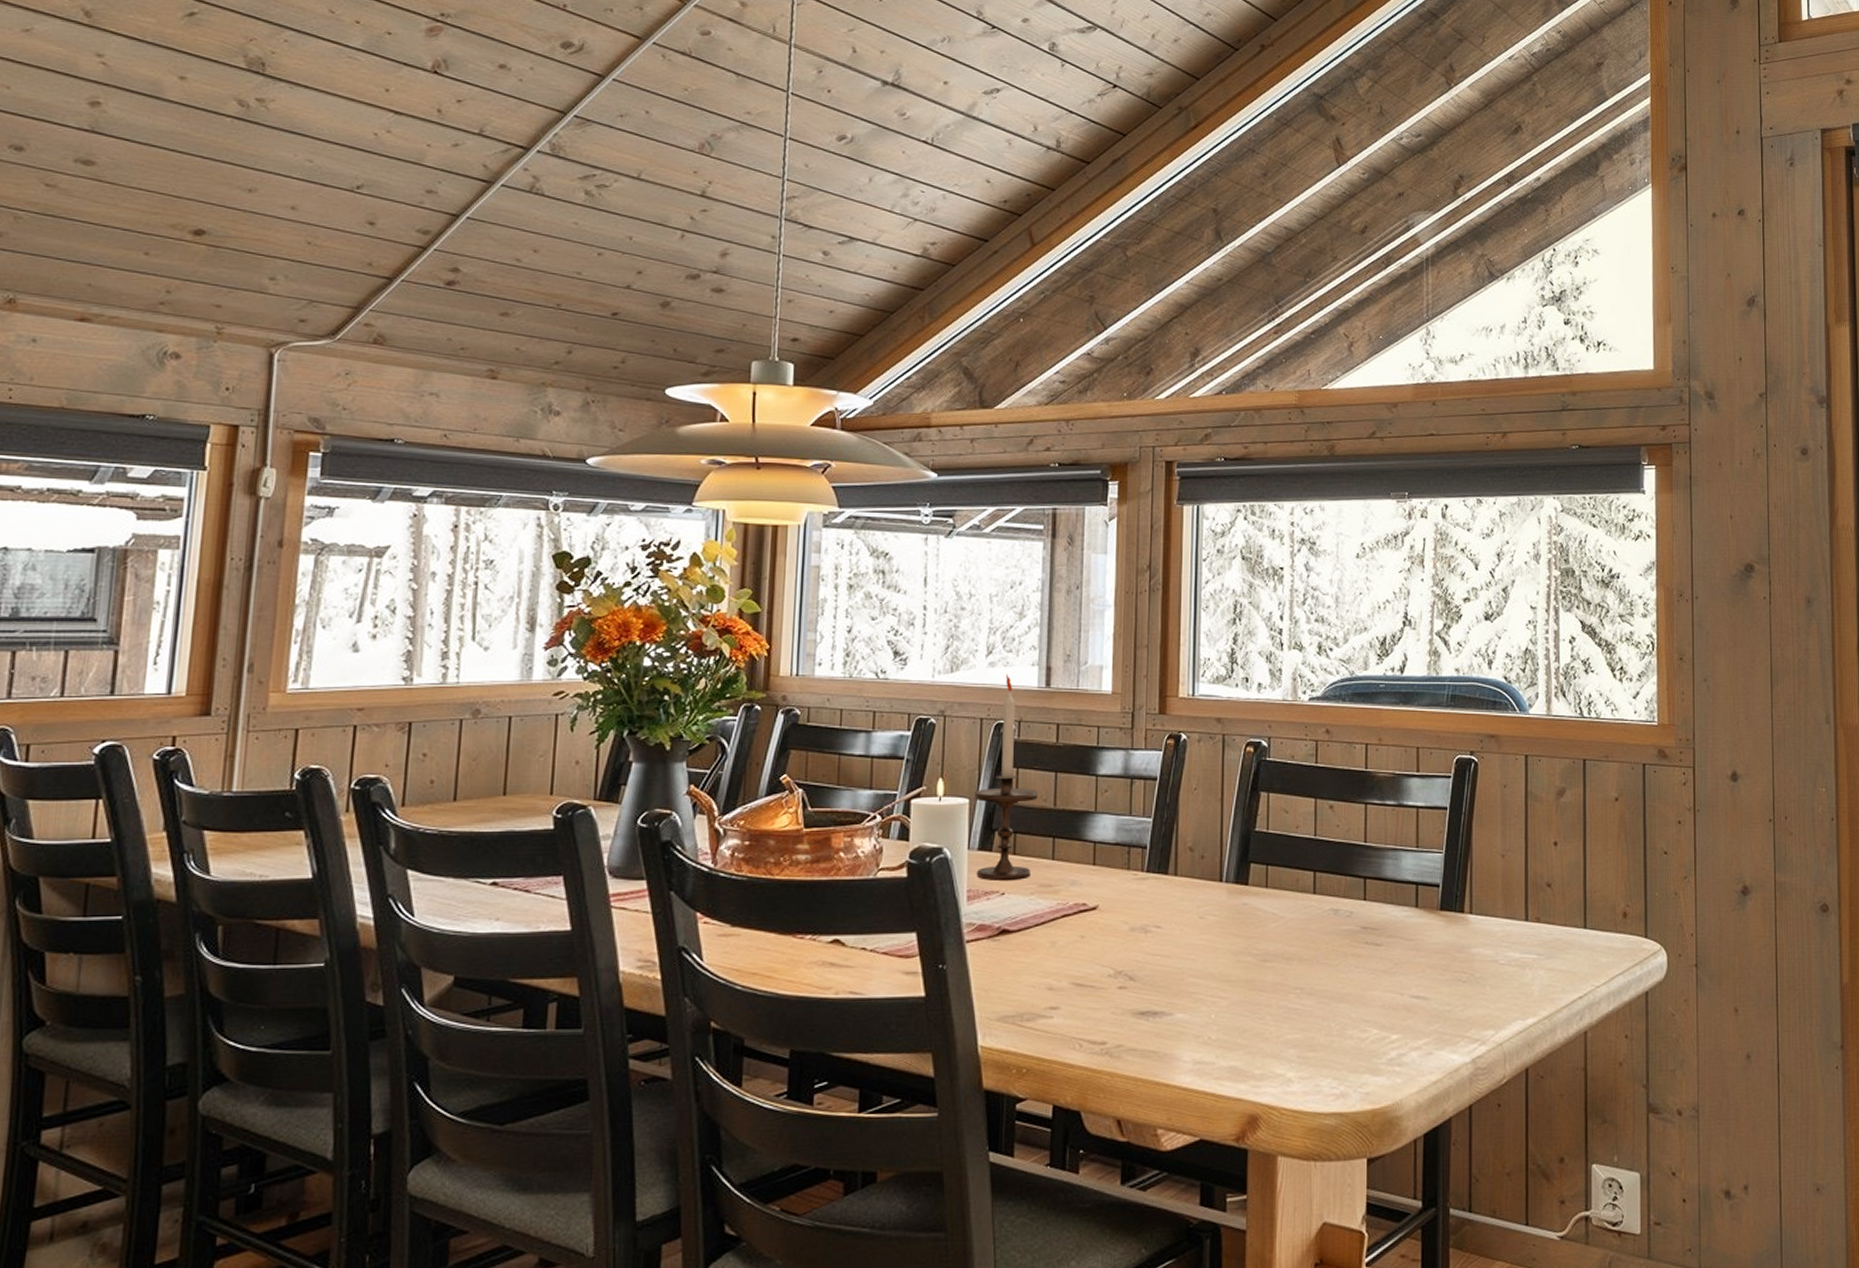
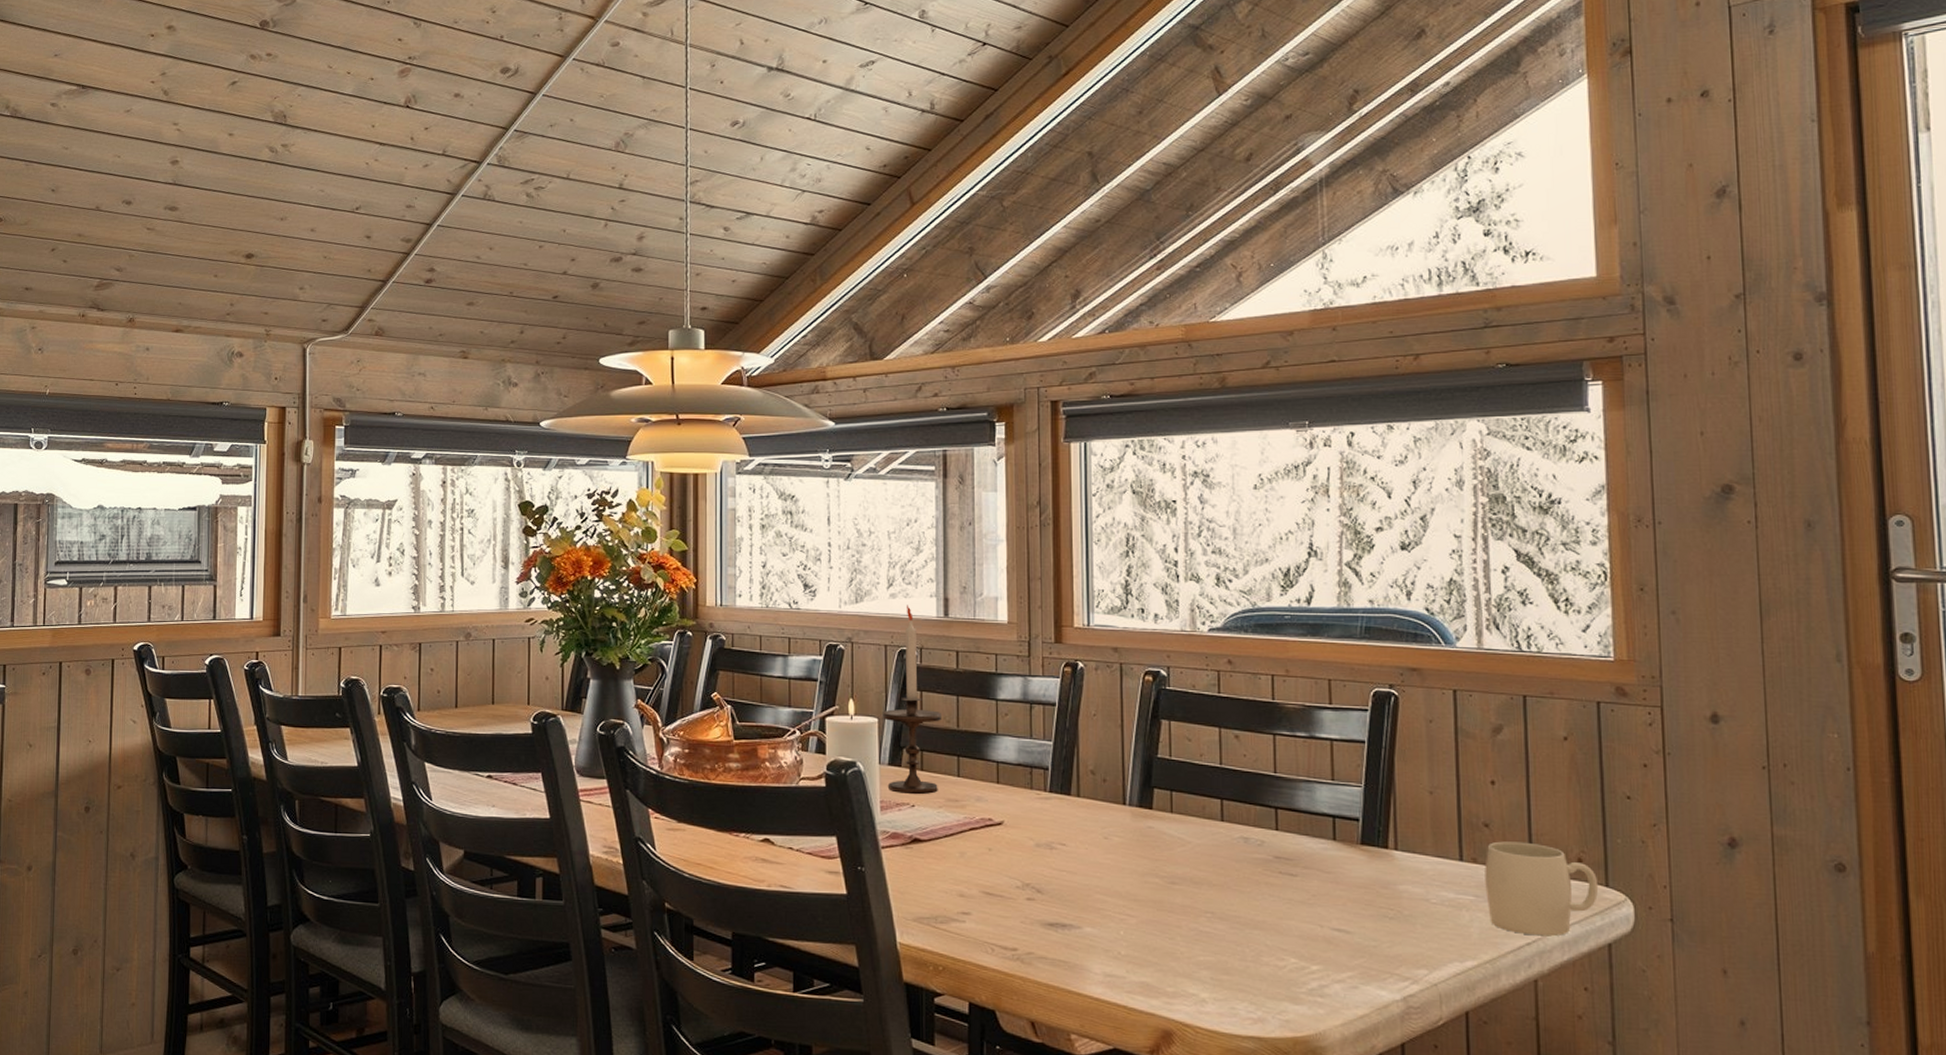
mug: none [1546,899,1640,989] -> present [1484,841,1599,937]

